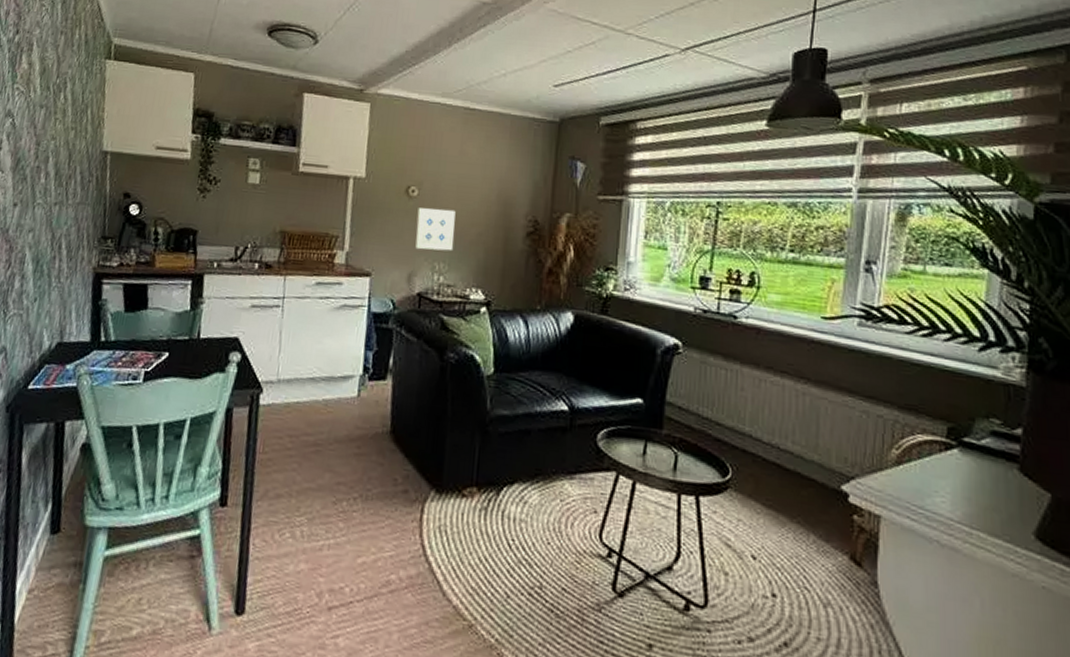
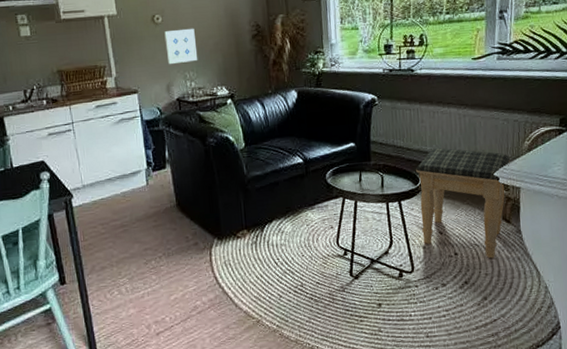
footstool: none [726,430,867,617] -> present [416,148,510,259]

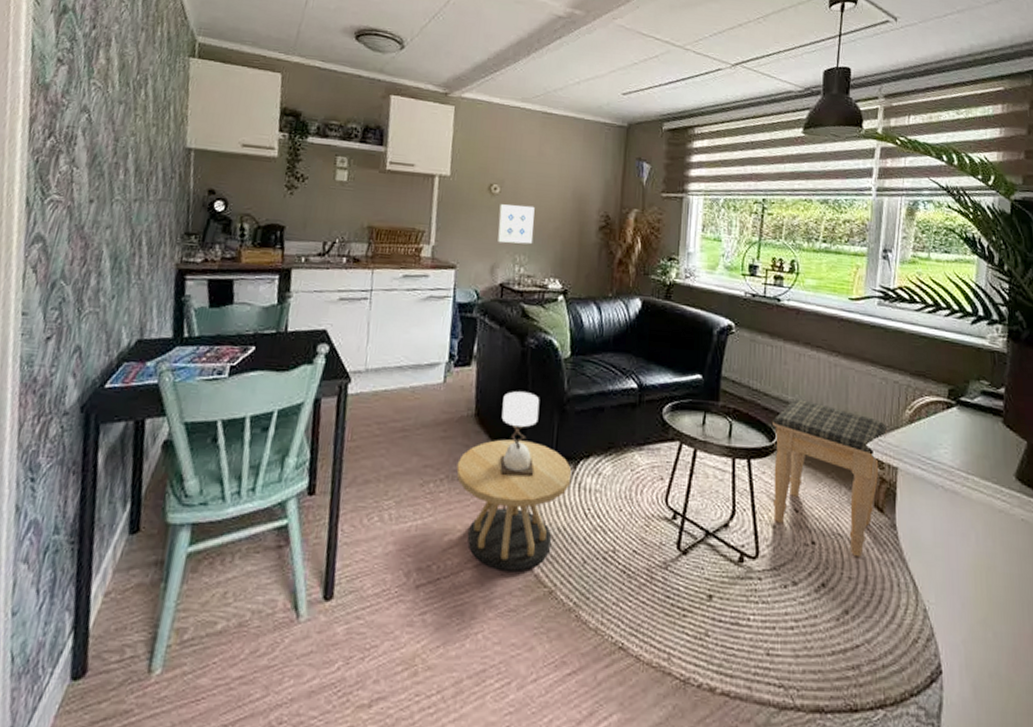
side table: none [170,180,260,313] -> present [456,391,571,571]

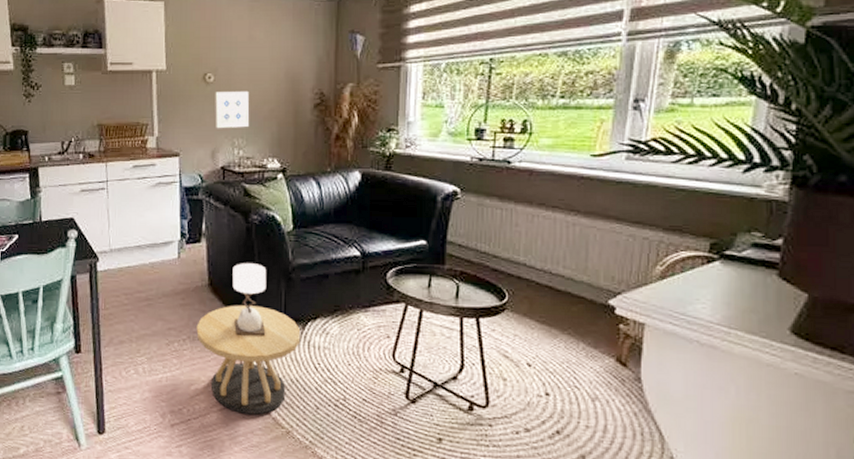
footstool: present [773,399,887,558] -> none [503,260,633,408]

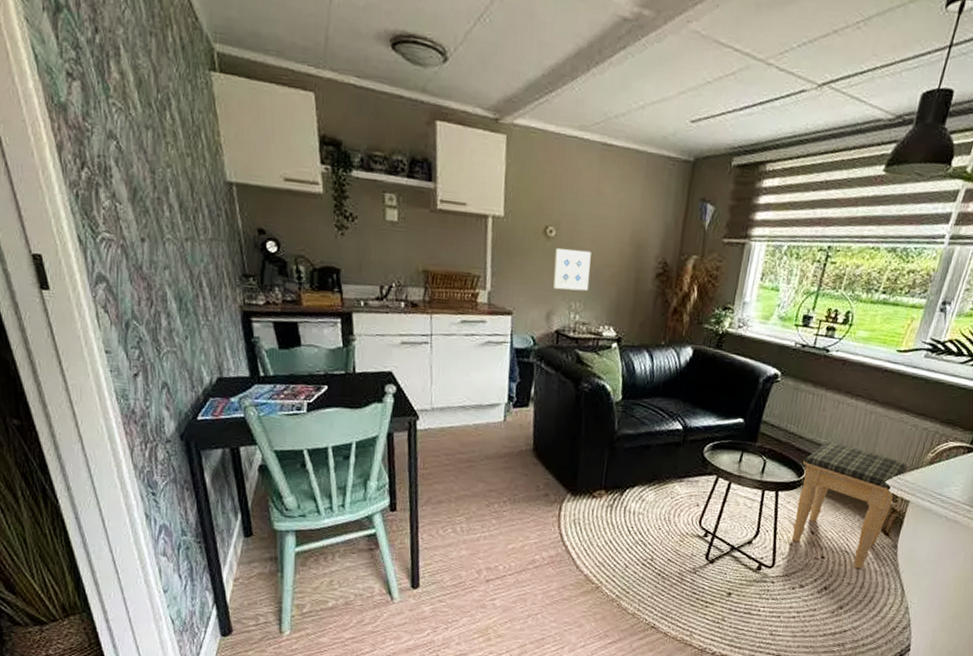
side table: present [196,263,300,415] -> none [517,430,618,572]
footstool: none [503,260,633,408] -> present [791,442,908,569]

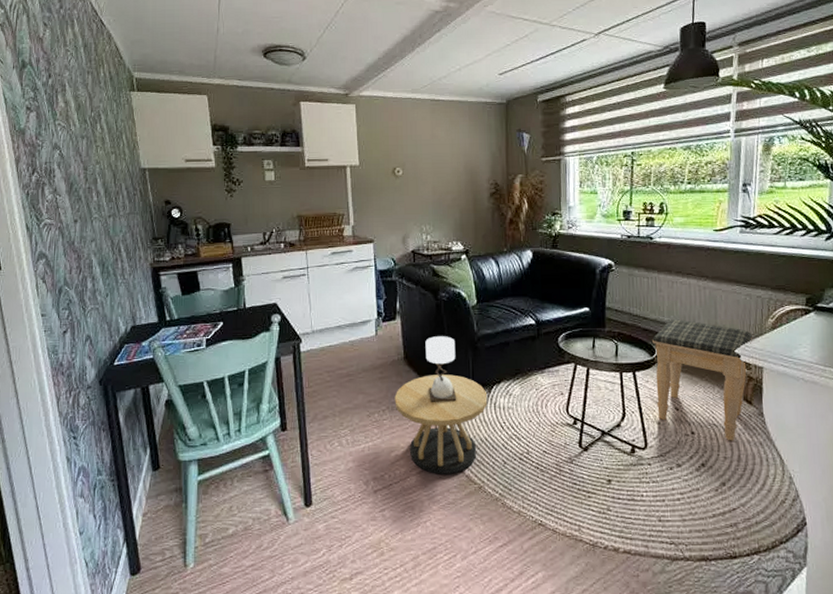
side table: none [517,430,618,572] -> present [394,336,487,474]
wall art: present [552,248,591,291] -> none [404,182,435,217]

